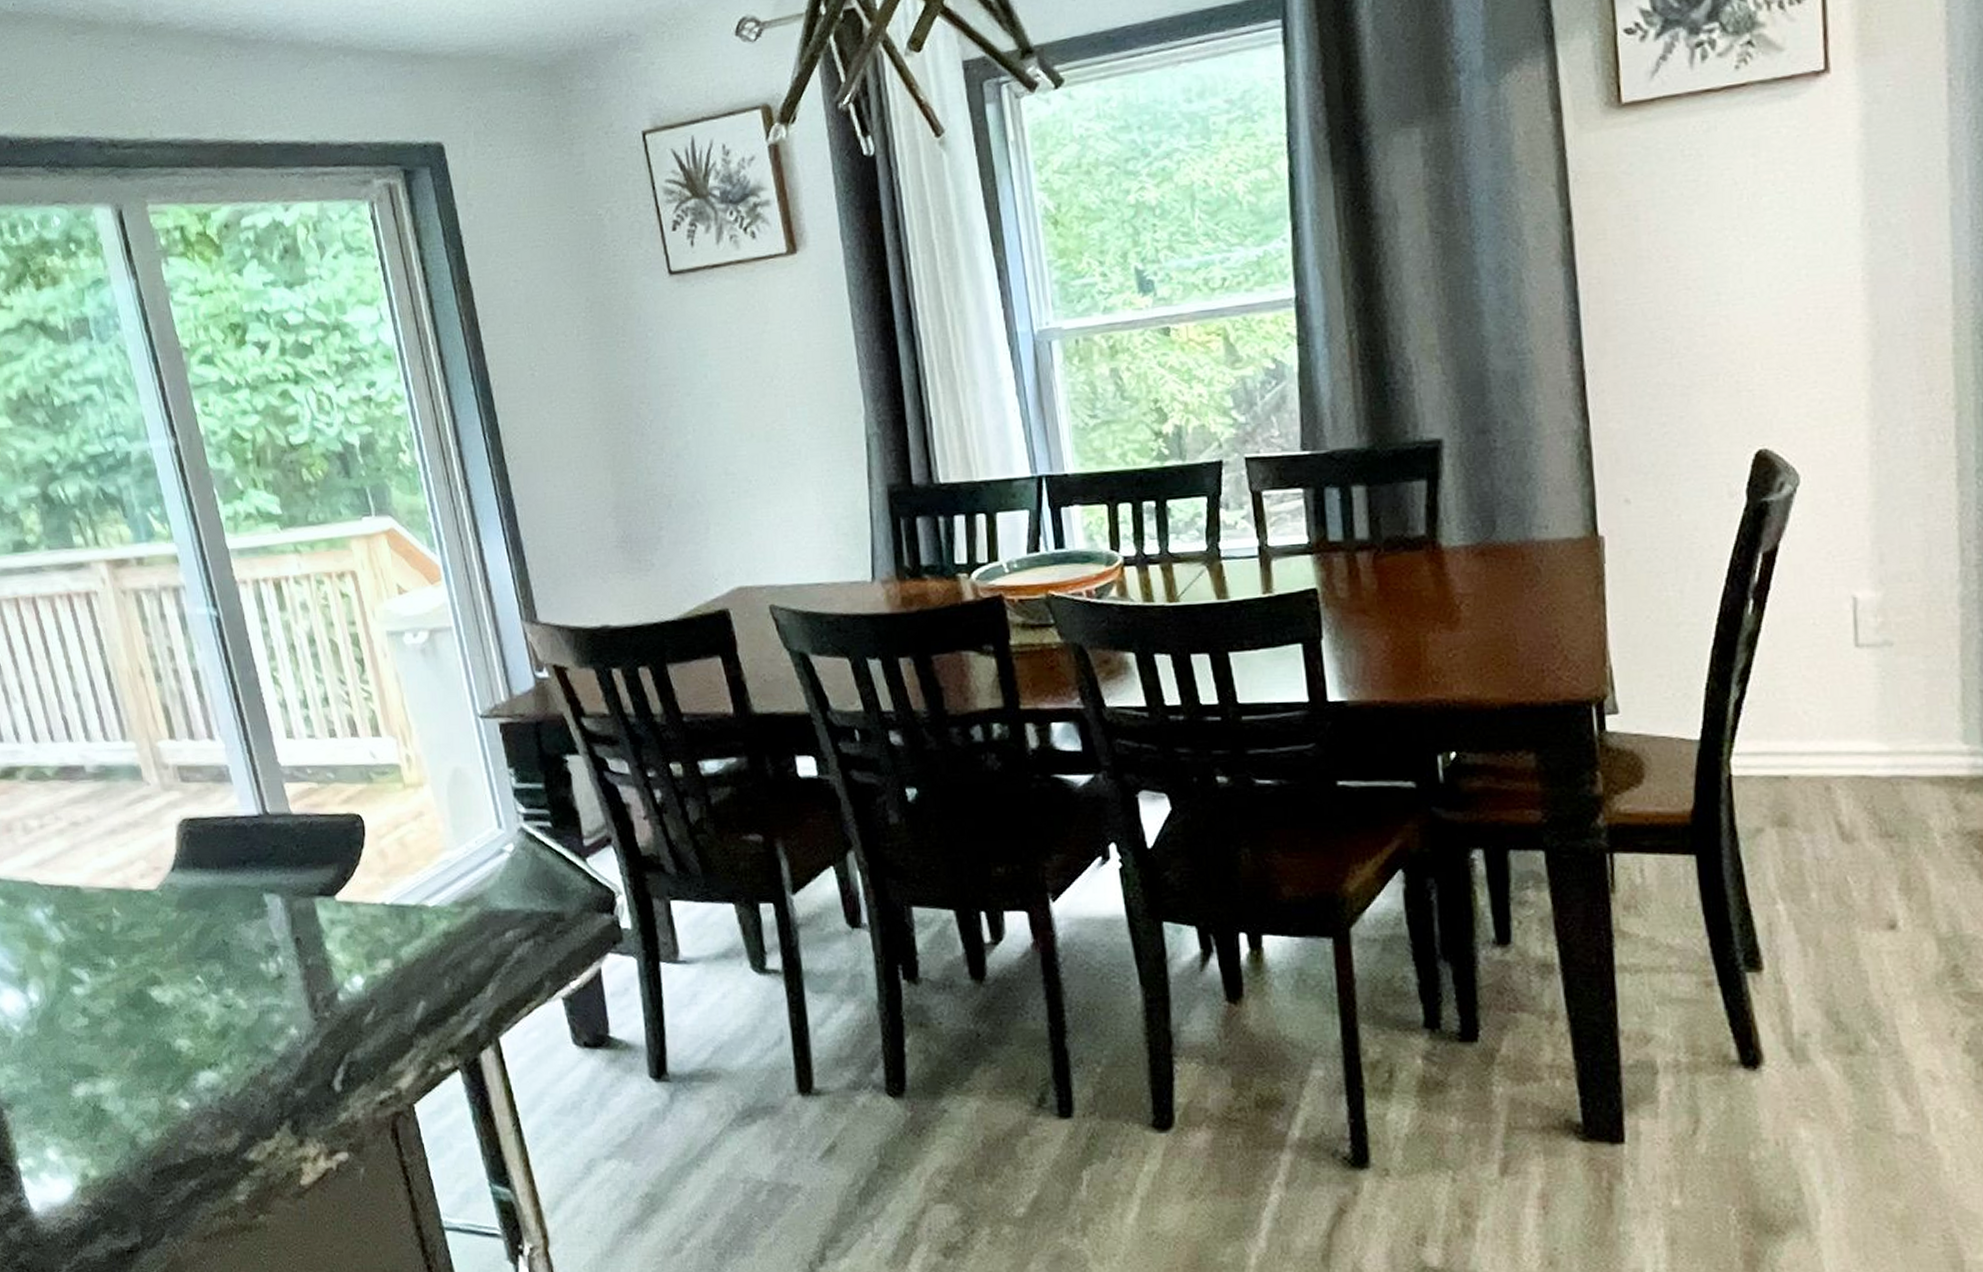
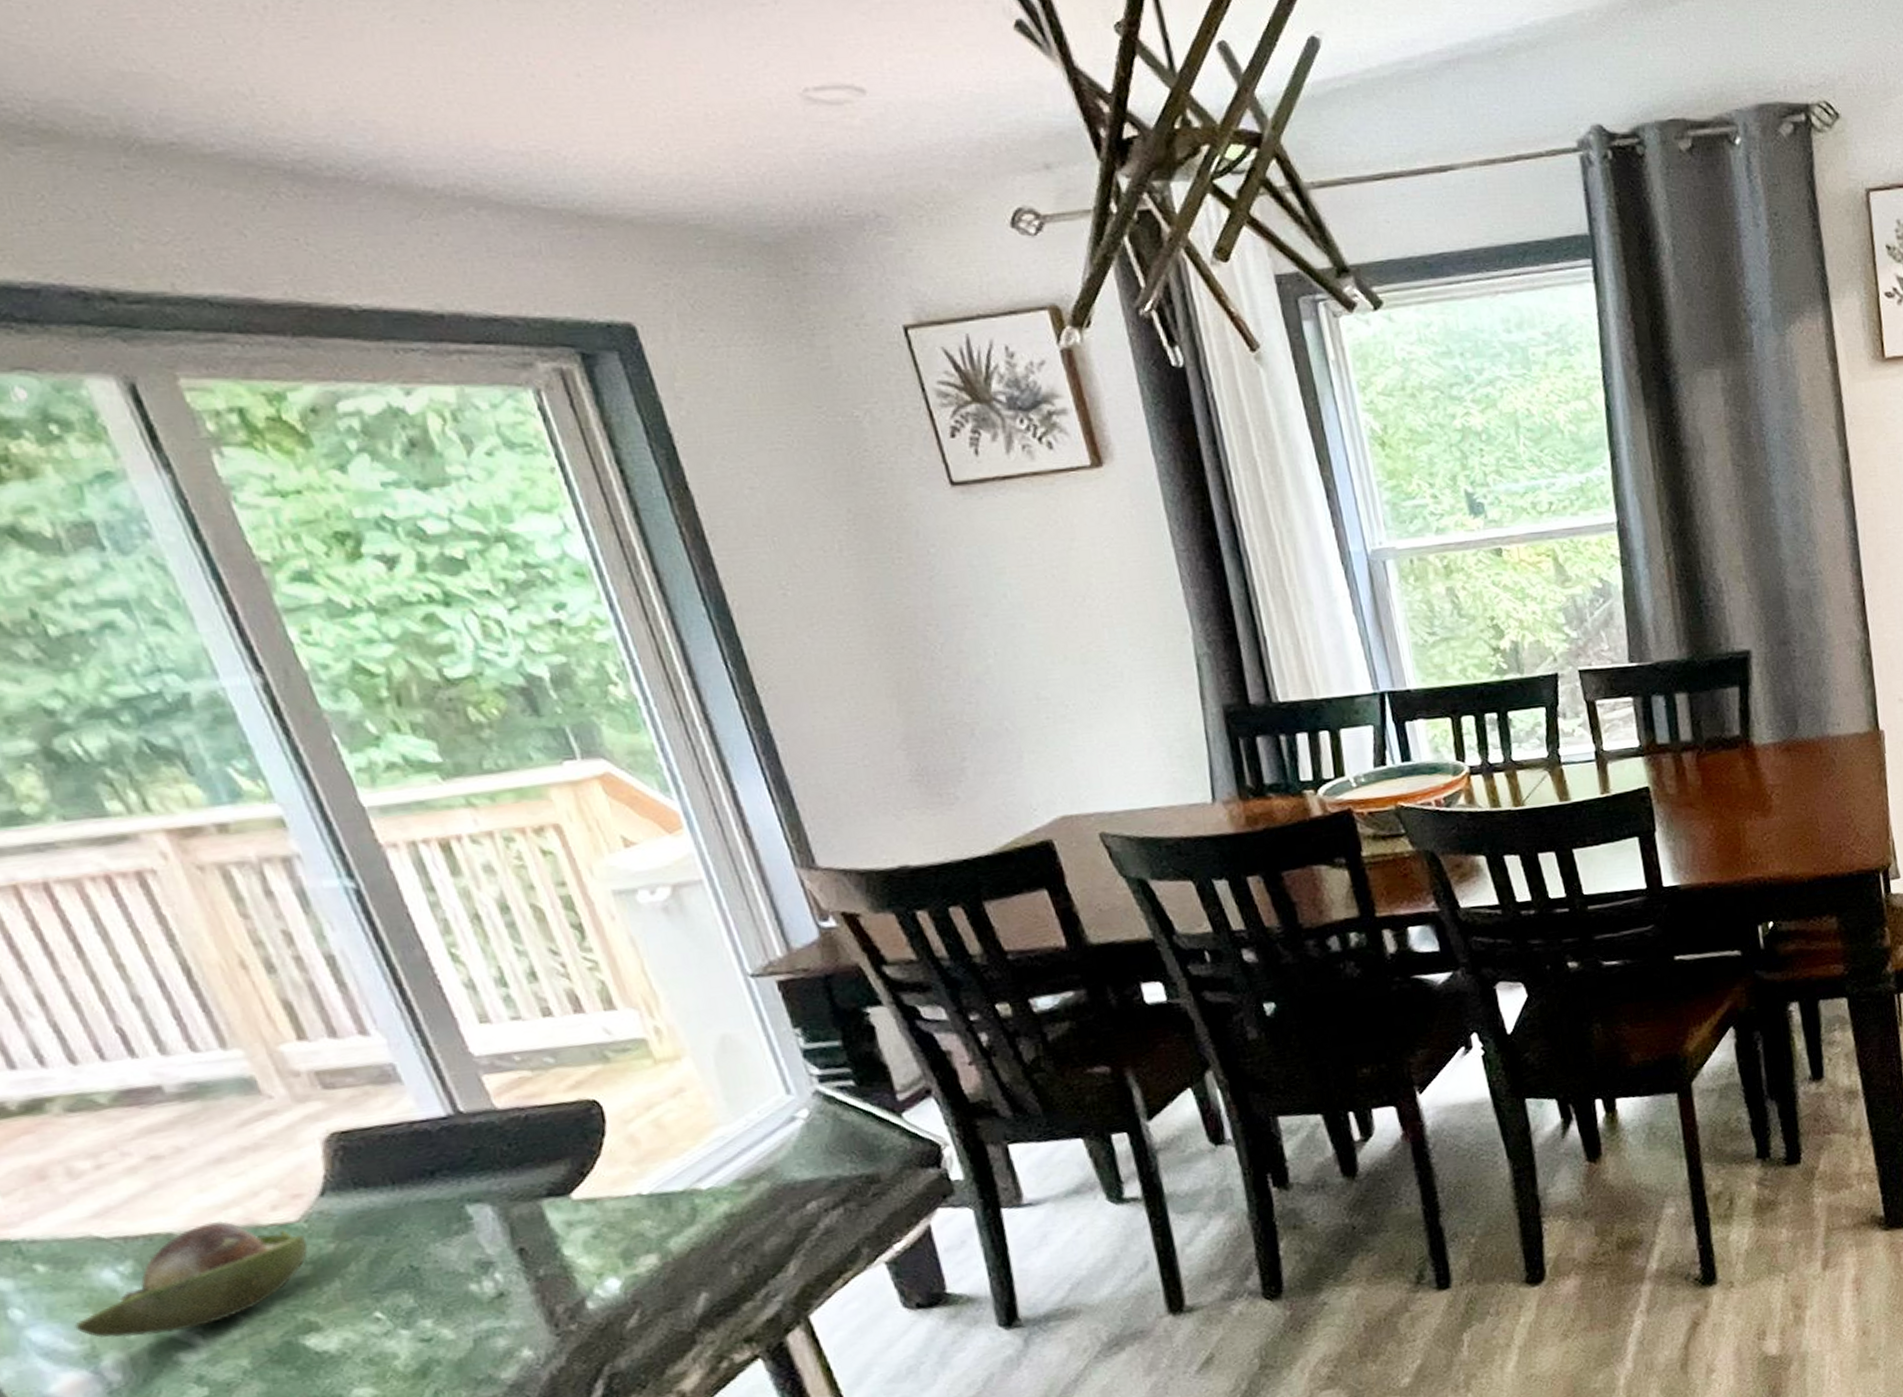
fruit: none [16,881,159,969] -> present [74,1220,307,1338]

